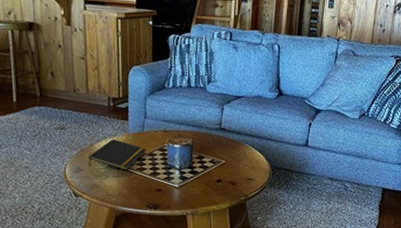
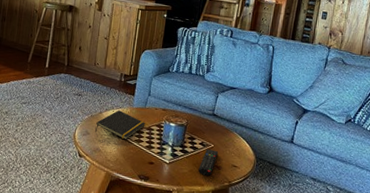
remote control: none [211,166,231,193] -> present [198,149,219,176]

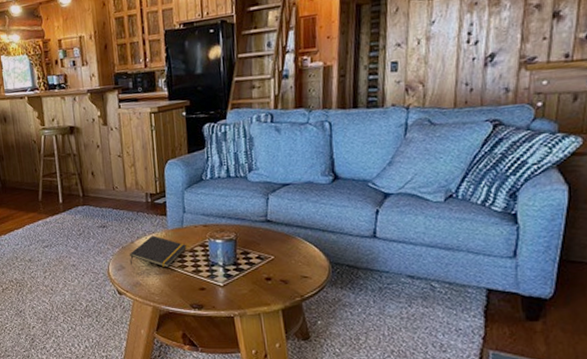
remote control: present [198,149,219,176] -> none [260,262,282,293]

